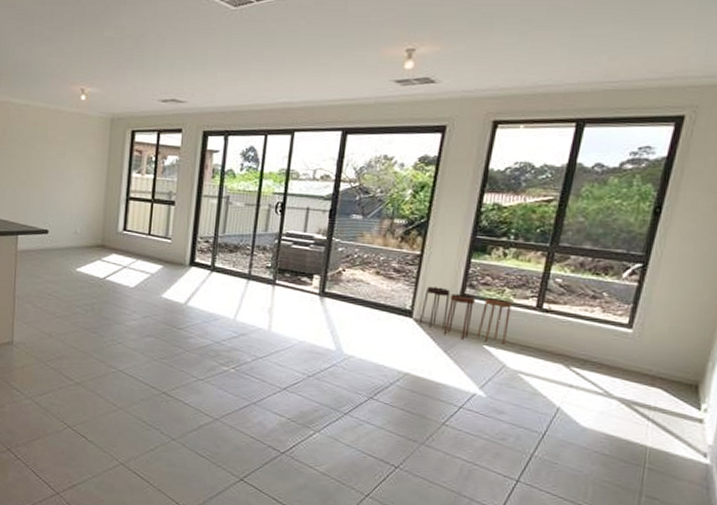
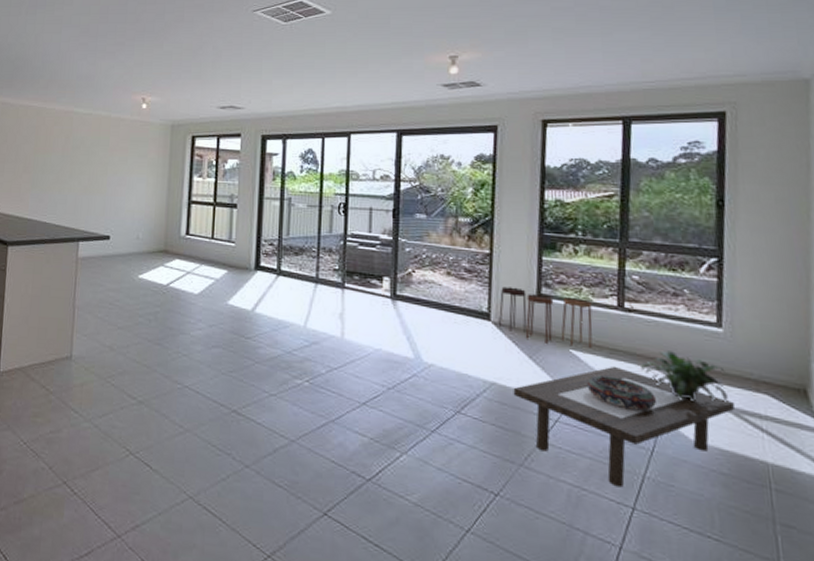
coffee table: none [424,360,629,464] -> present [513,366,736,488]
decorative bowl: none [493,368,556,401] -> present [586,375,656,411]
potted plant: none [546,348,626,394] -> present [639,351,728,403]

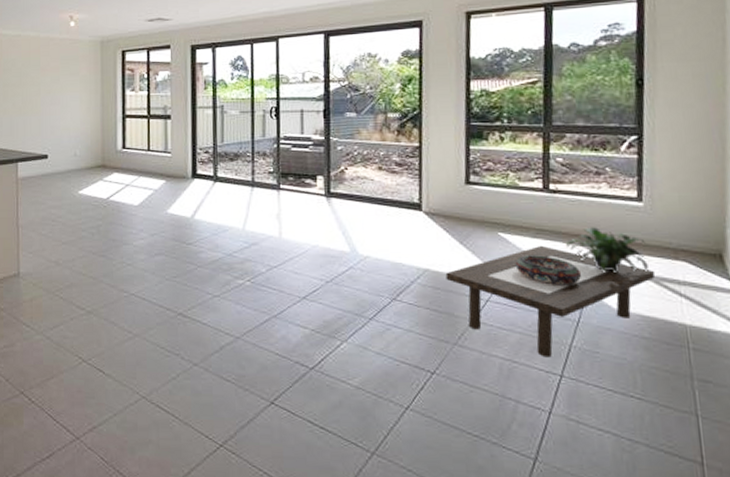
side table: present [499,286,593,348] -> none [429,177,520,230]

